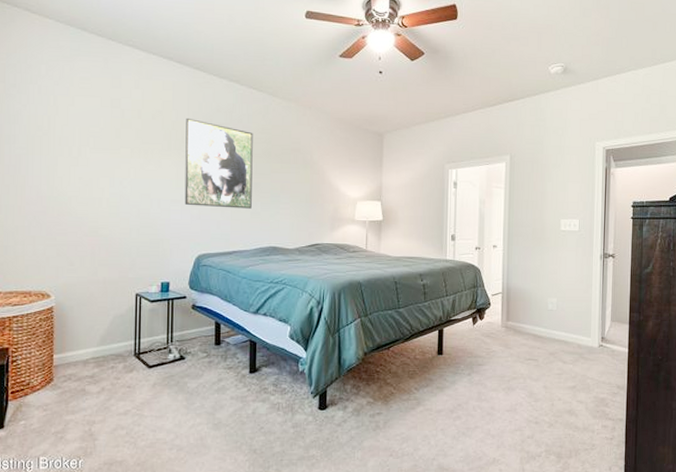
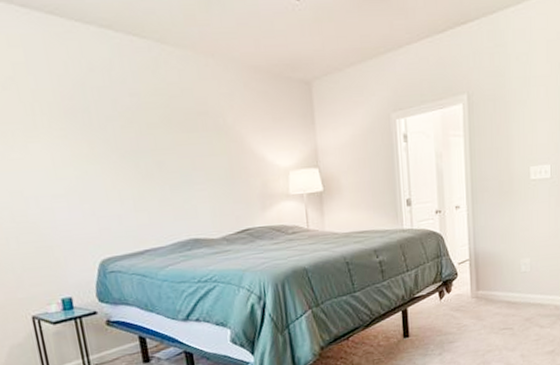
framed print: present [184,117,253,209] -> none [49,83,159,200]

